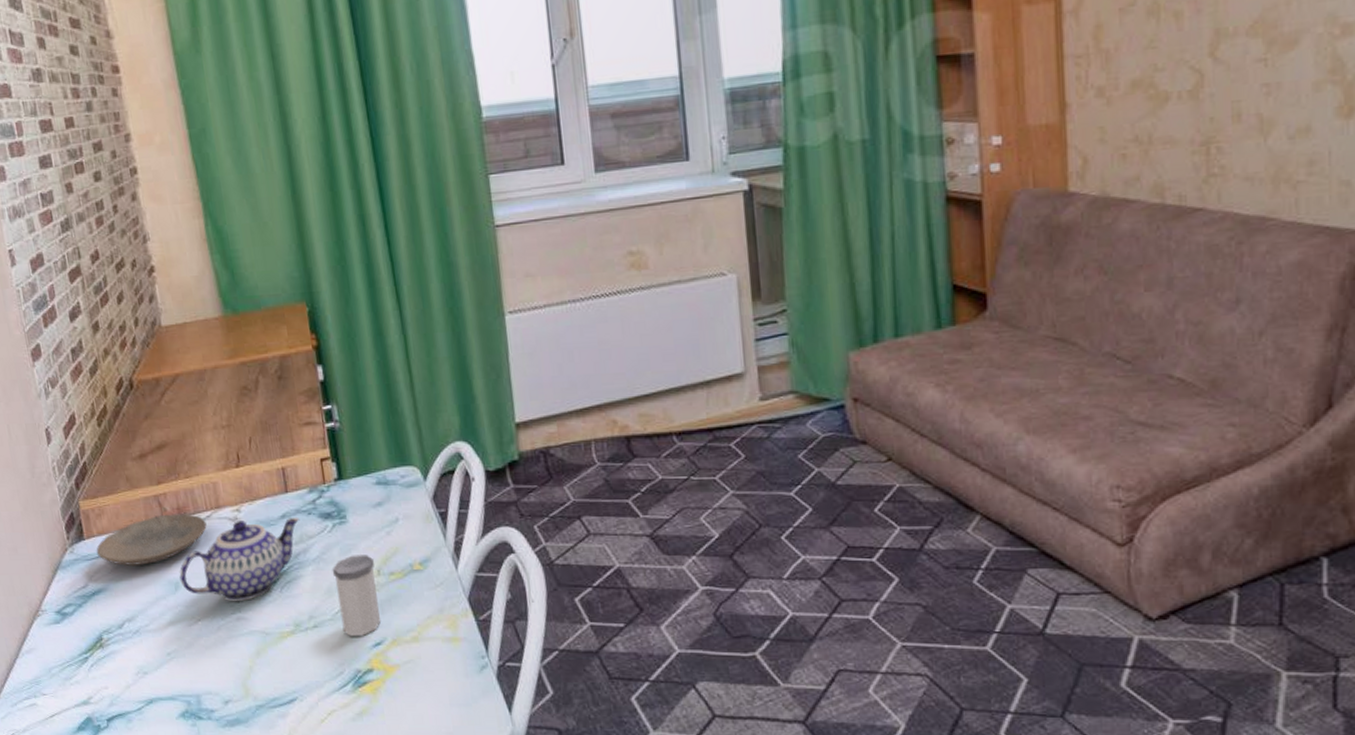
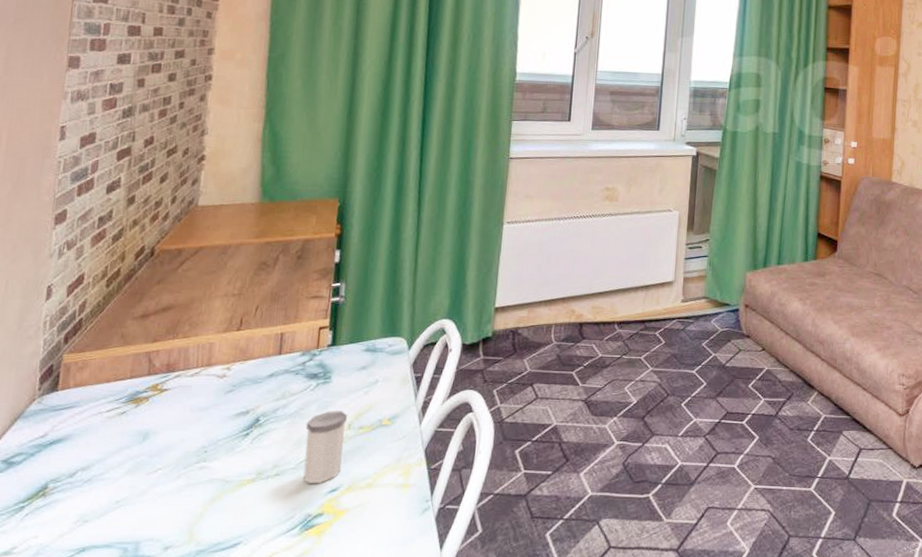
plate: present [96,514,207,566] -> none [67,370,193,416]
teapot: present [179,518,300,602] -> none [150,377,287,452]

